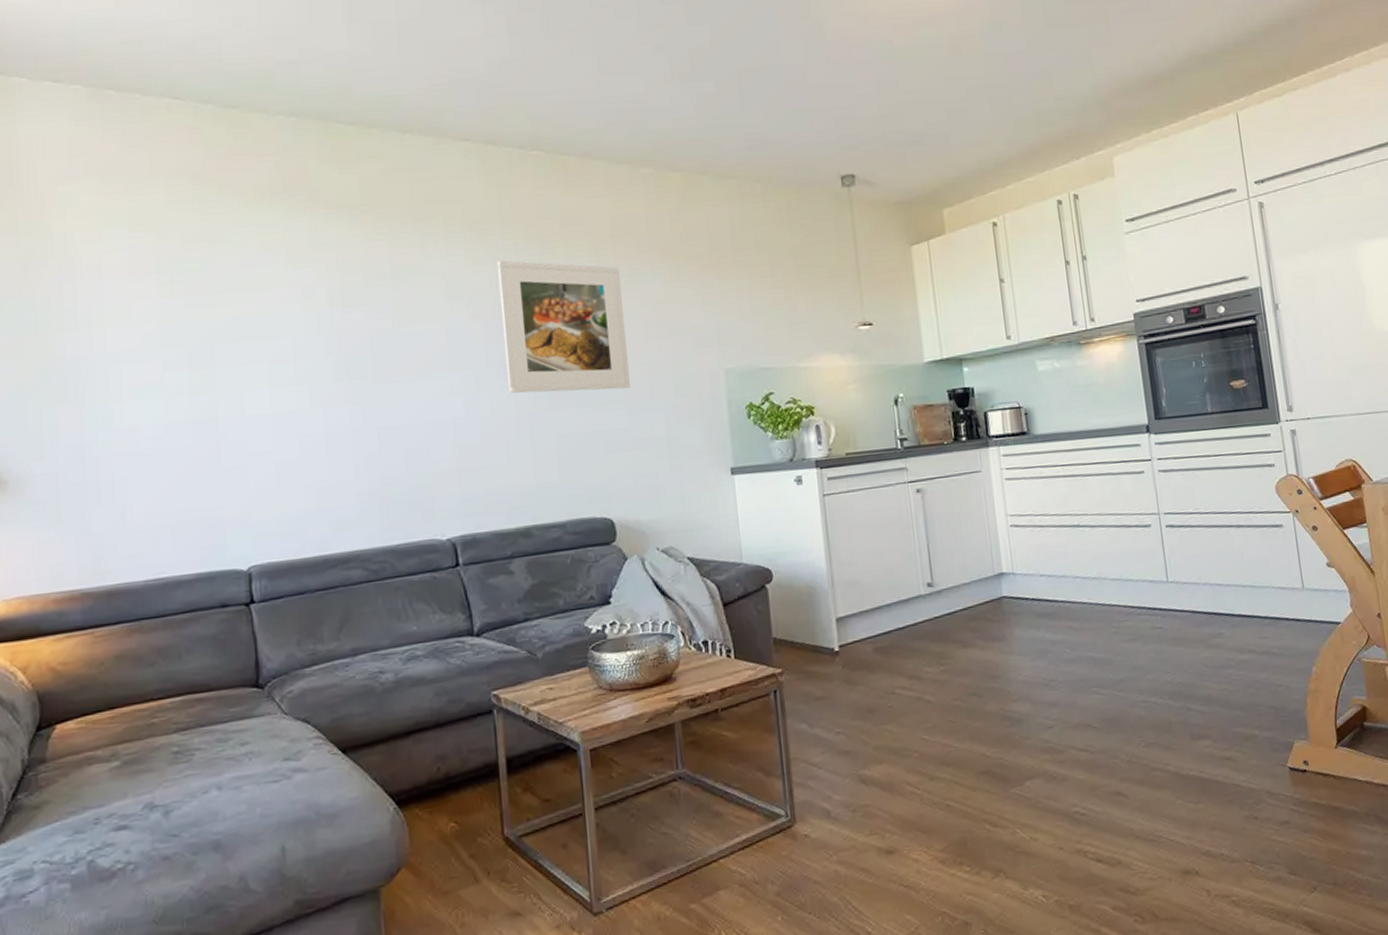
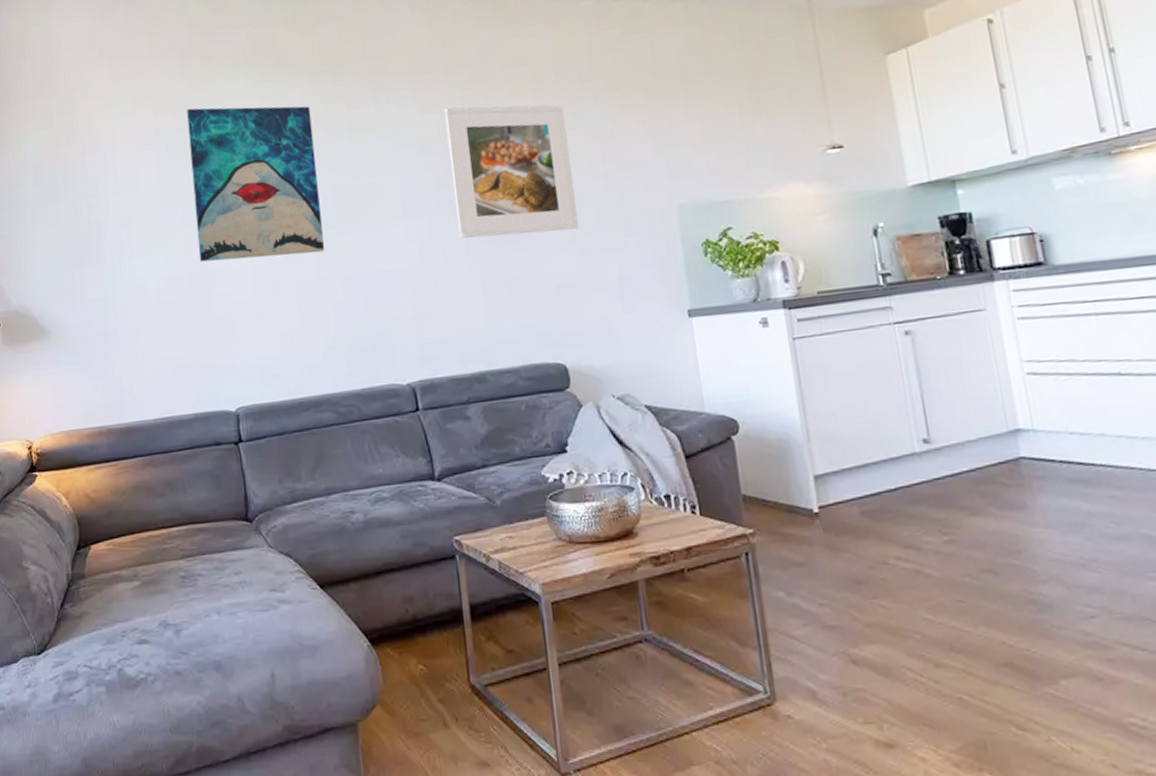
wall art: none [197,238,360,408] -> present [187,106,325,262]

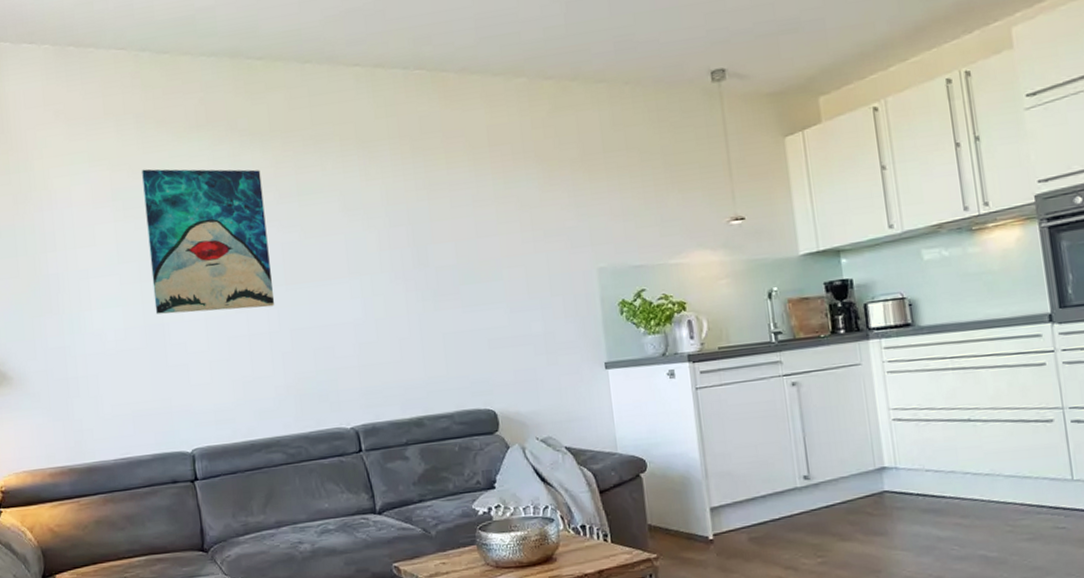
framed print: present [444,104,580,239] -> none [387,174,510,296]

